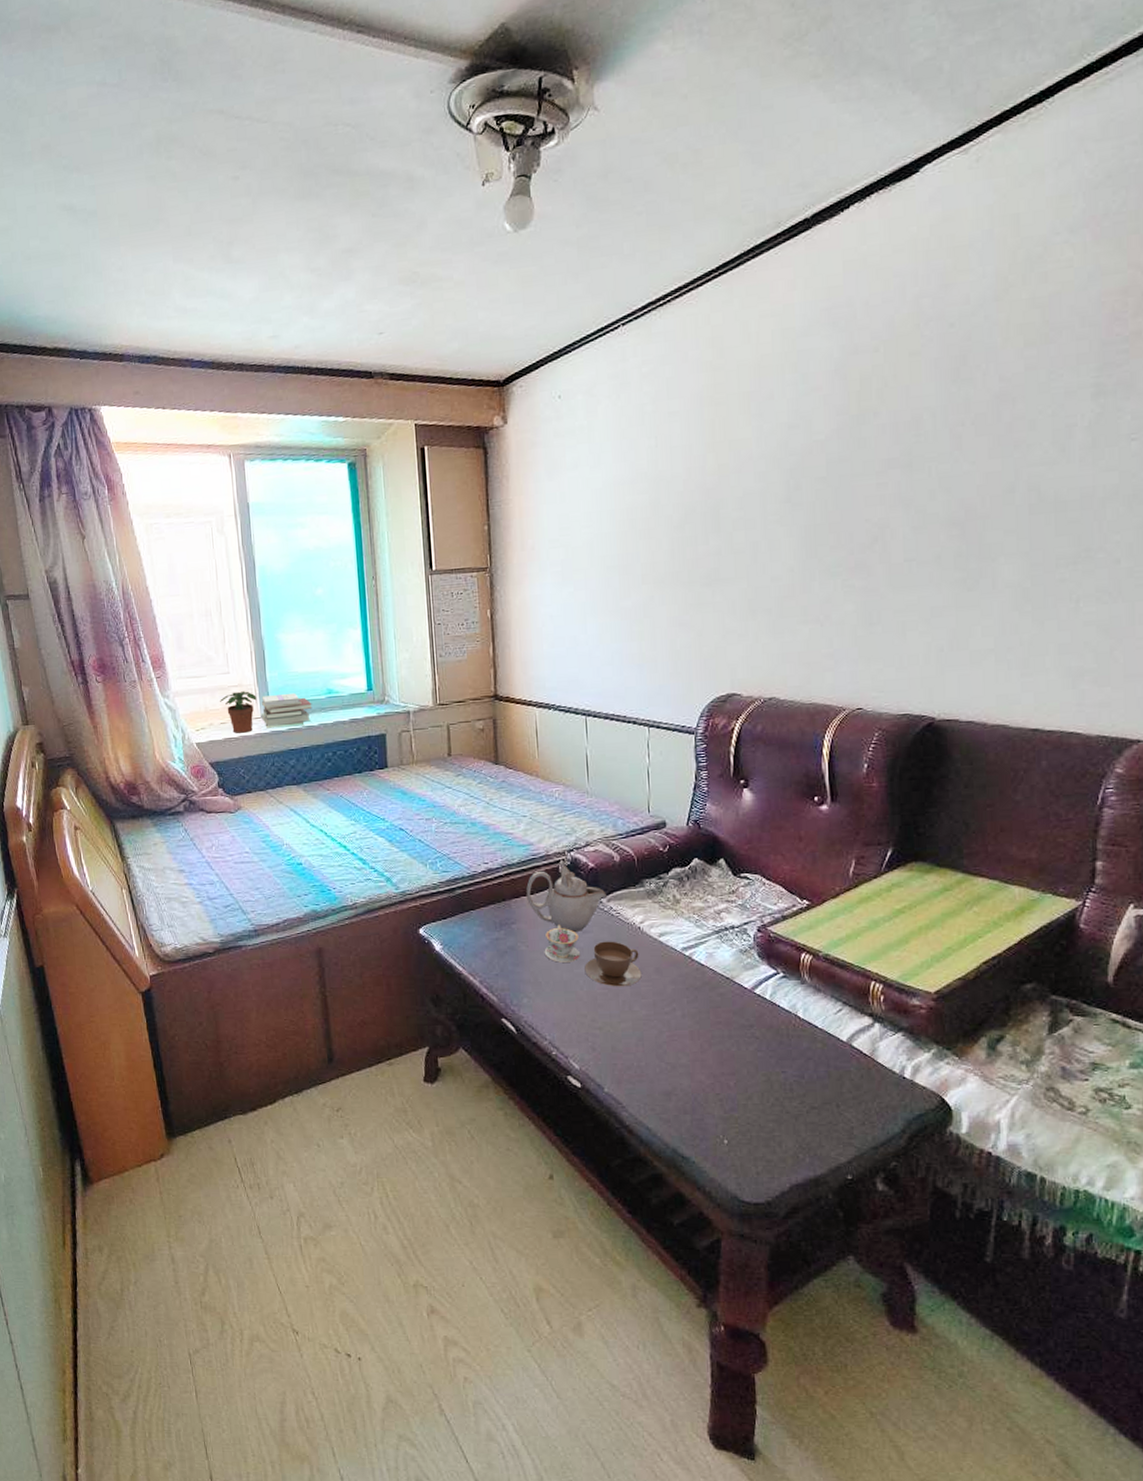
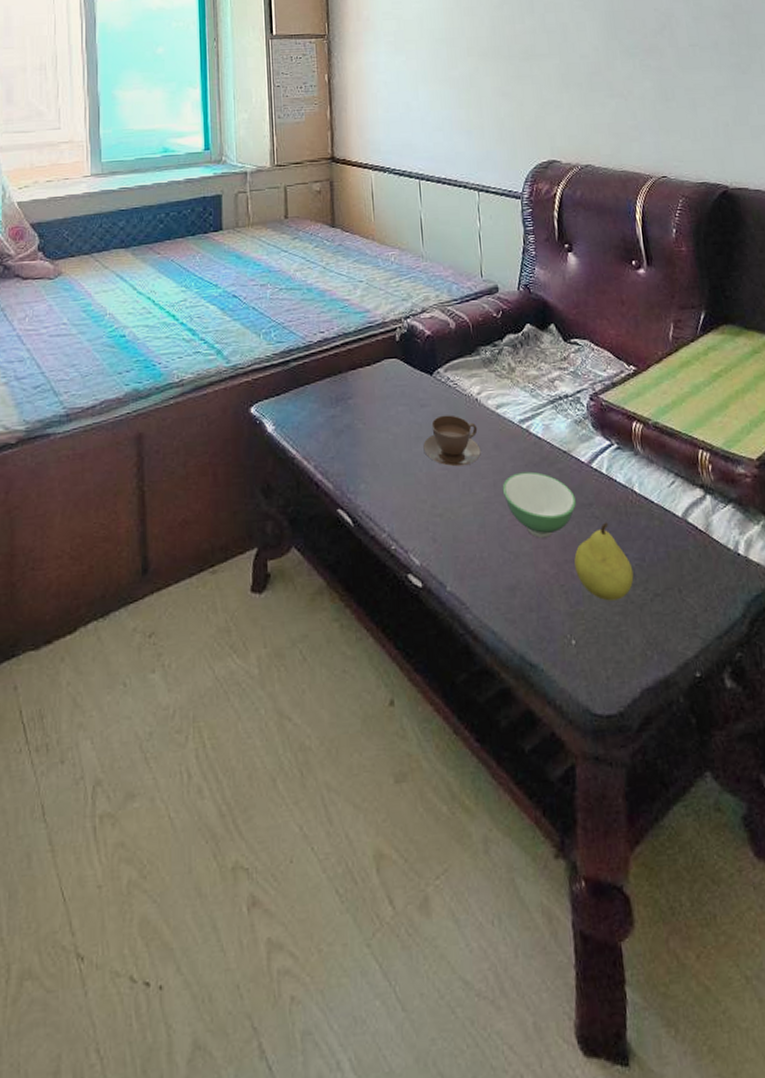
potted plant: present [220,691,257,733] -> none [48,148,88,192]
books: present [261,692,312,729] -> none [92,150,147,188]
teapot: present [526,865,607,932] -> none [363,333,444,406]
teacup: present [544,924,580,963] -> none [381,398,418,441]
bowl: none [662,994,736,1053] -> present [502,471,576,538]
fruit: none [731,1042,791,1110] -> present [574,522,634,601]

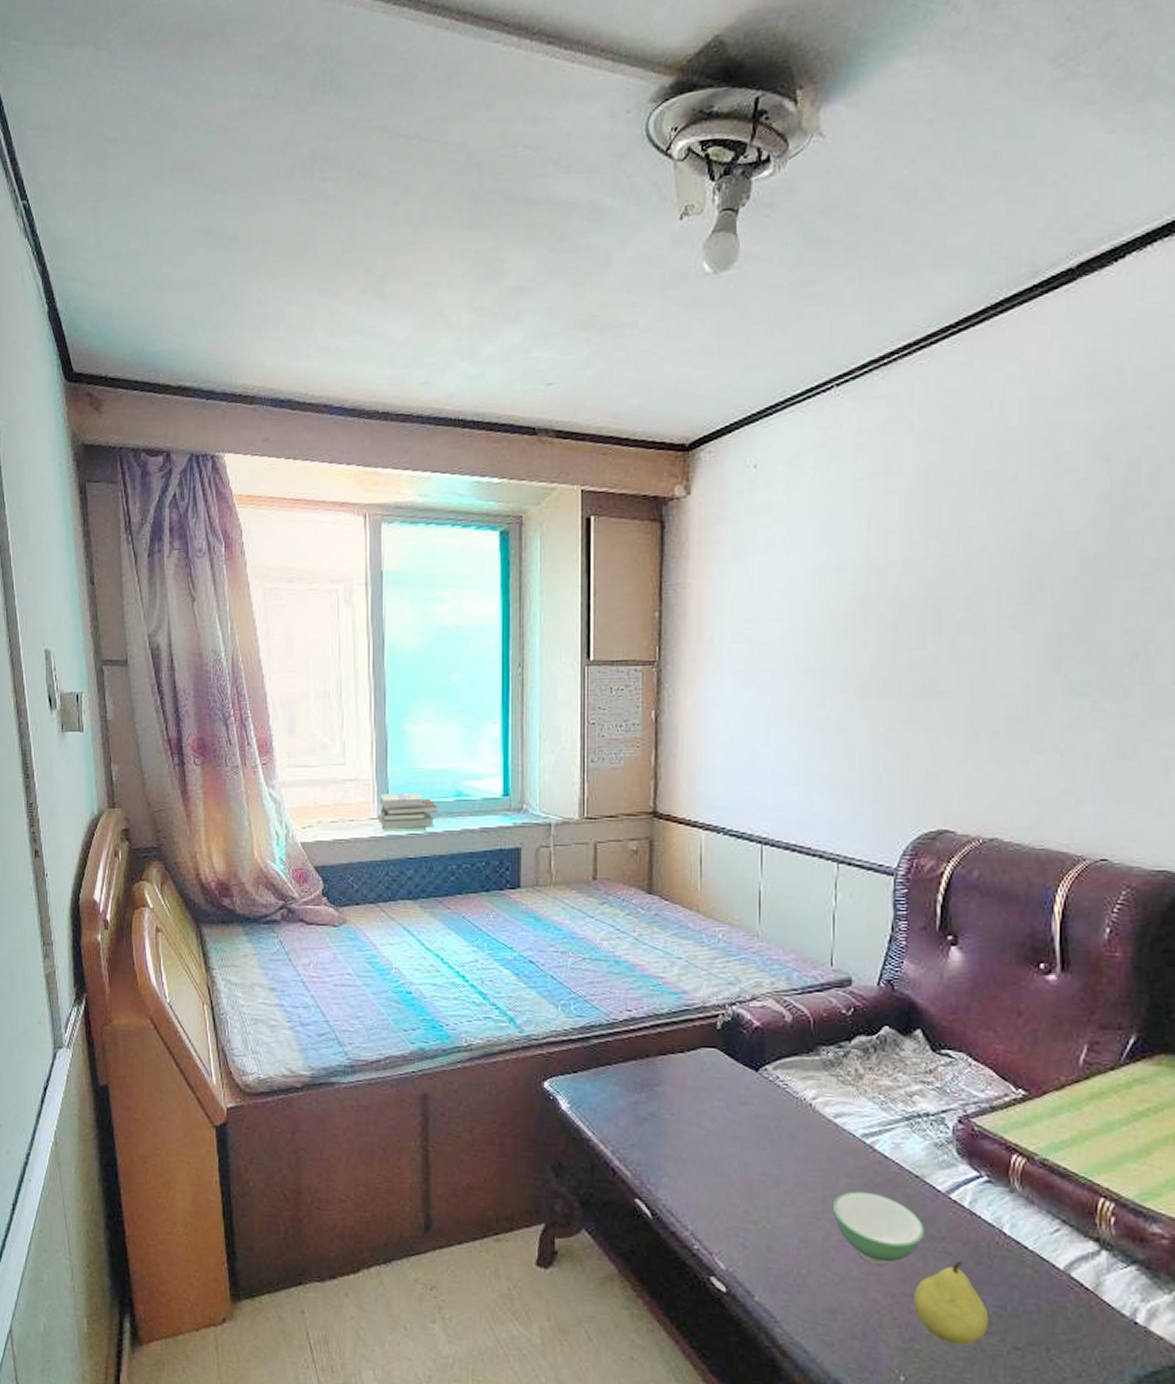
books: none [92,150,147,188] -> present [378,792,438,832]
teacup: present [423,415,481,467] -> none [740,1117,810,1175]

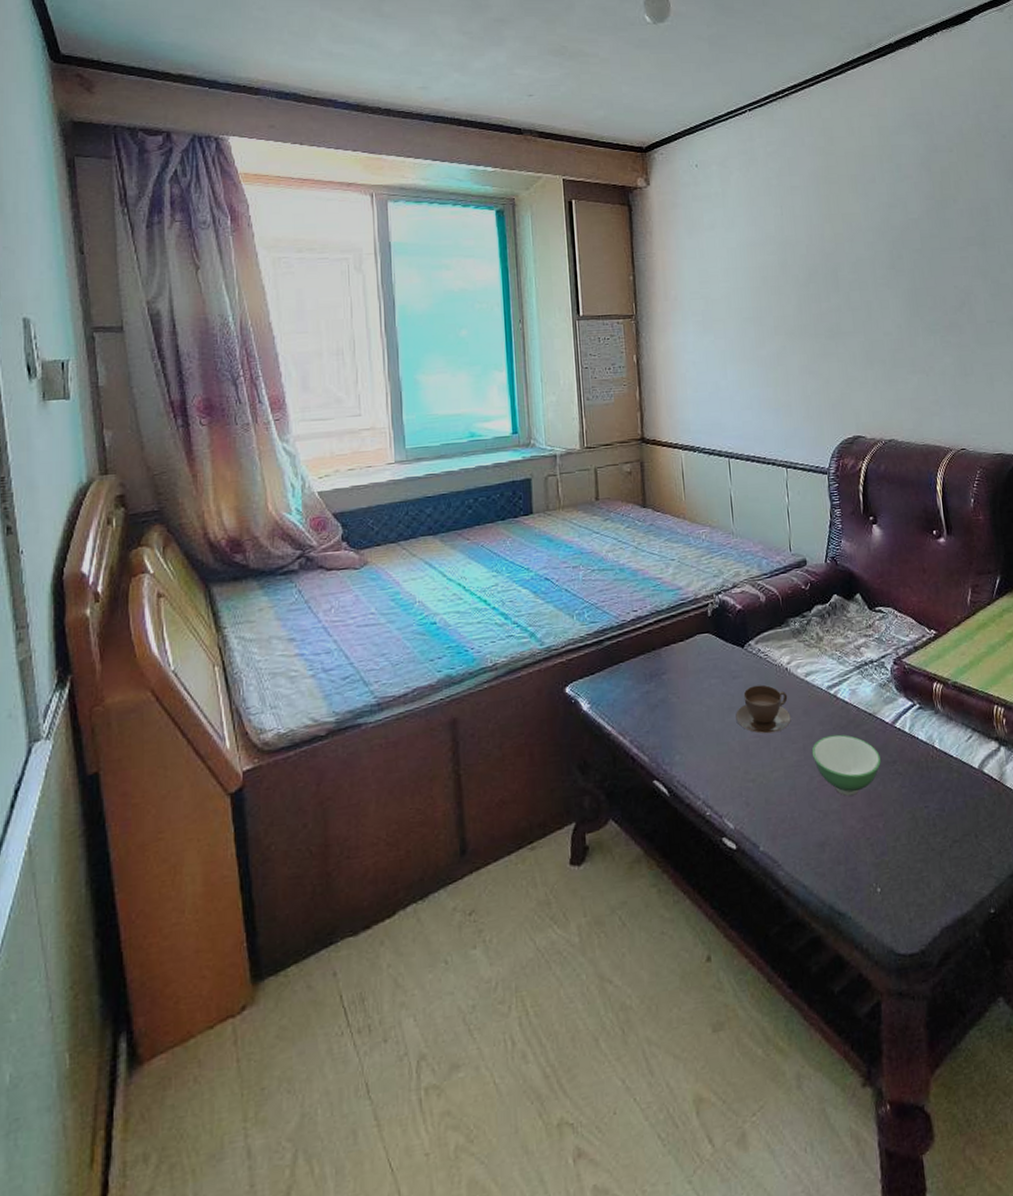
books: present [378,792,438,832] -> none [396,436,453,475]
teacup: none [740,1117,810,1175] -> present [736,684,791,734]
fruit: present [914,1260,989,1346] -> none [879,777,934,850]

